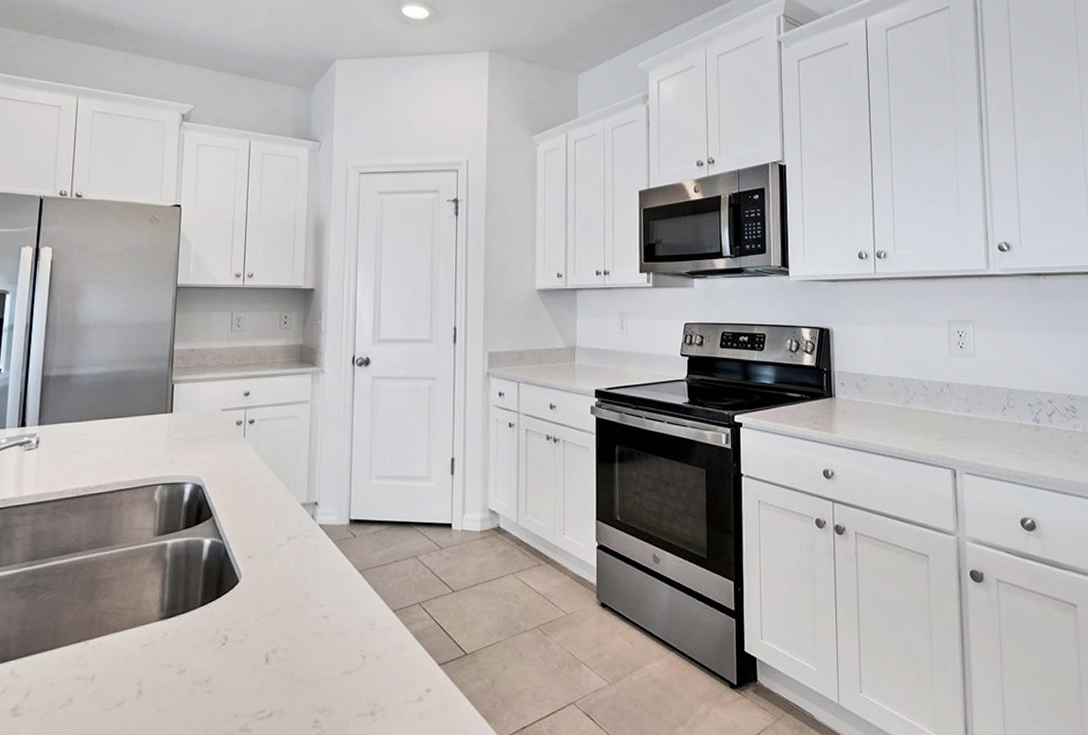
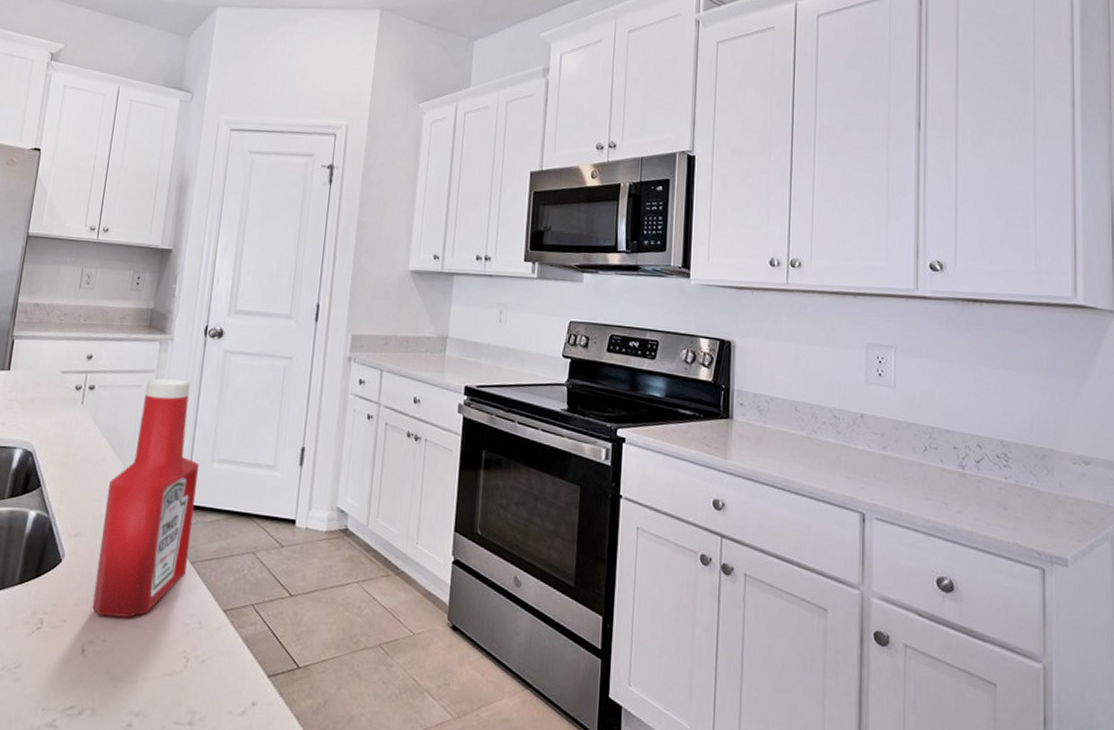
ketchup bottle: none [272,406,358,626] -> present [93,378,199,618]

